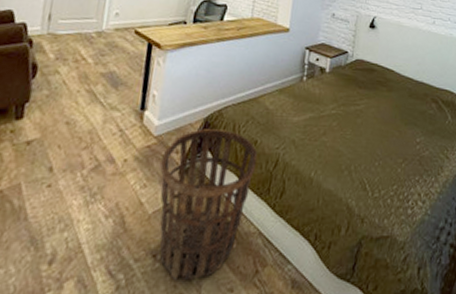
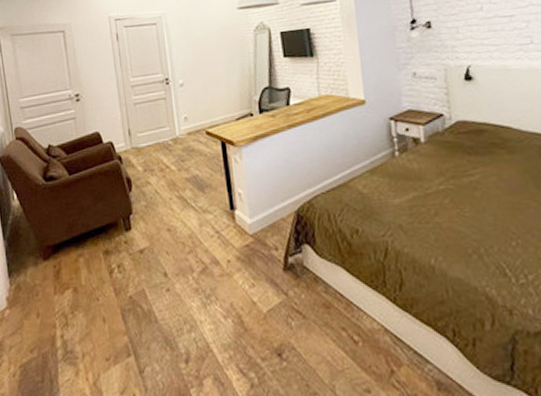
basket: present [159,129,258,279] -> none [262,221,364,379]

